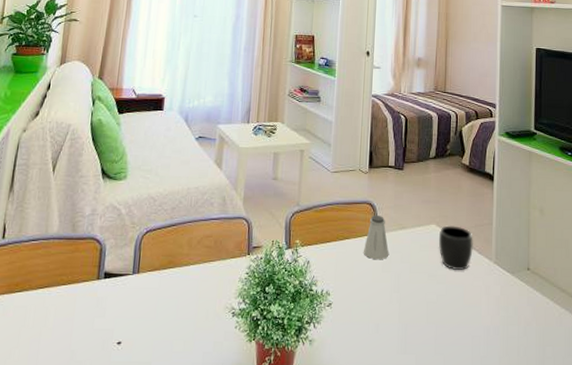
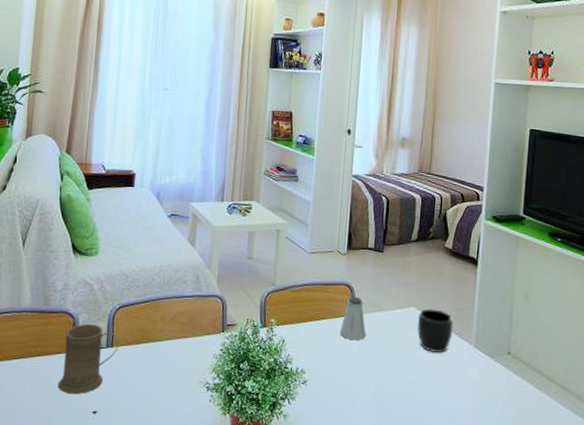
mug: none [82,250,146,323] -> present [57,324,119,394]

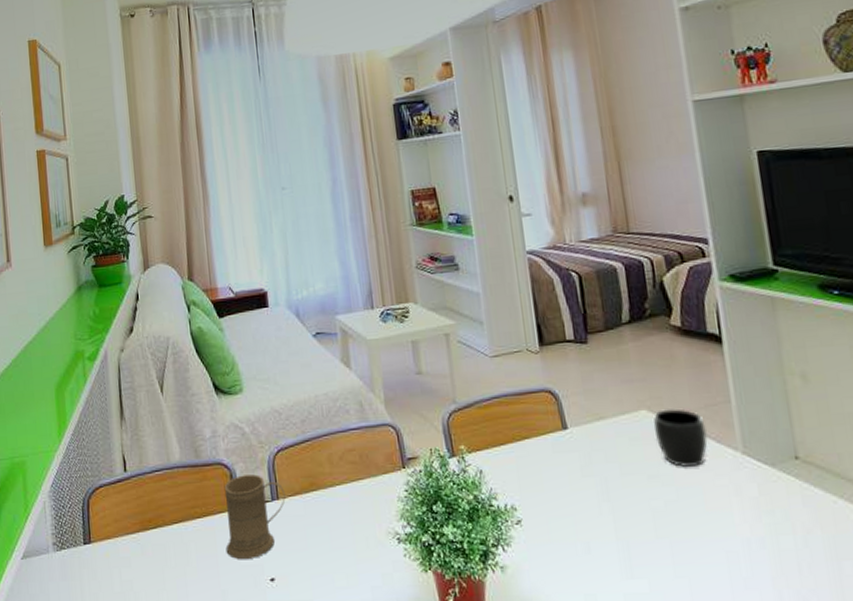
saltshaker: present [339,297,367,341] -> none [550,405,588,462]

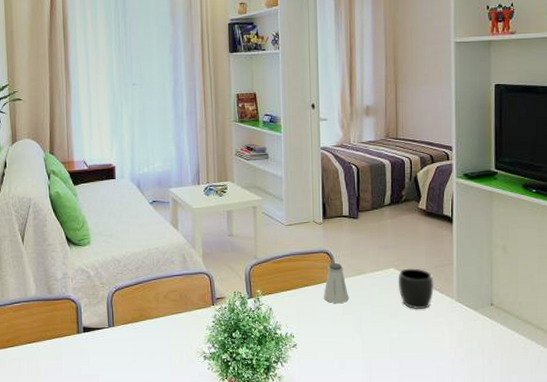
mug: present [224,474,286,559] -> none [69,307,120,370]
saltshaker: none [550,405,588,462] -> present [323,263,349,304]

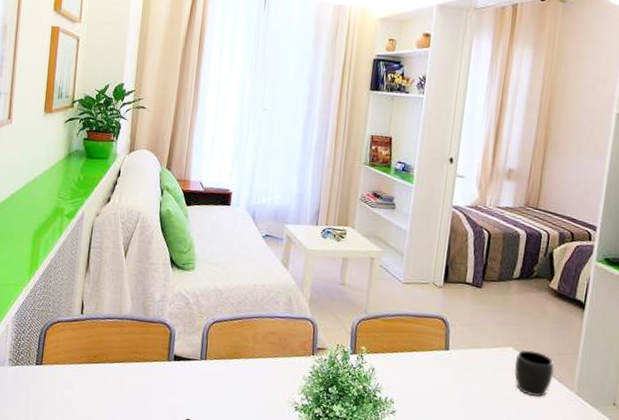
saltshaker: present [323,263,349,304] -> none [431,331,460,376]

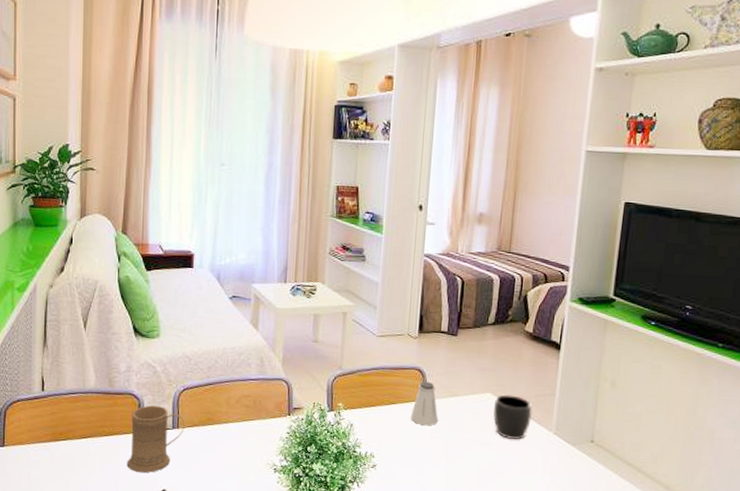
mug: none [154,335,213,401] -> present [126,405,185,473]
saltshaker: none [431,331,460,376] -> present [410,382,439,426]

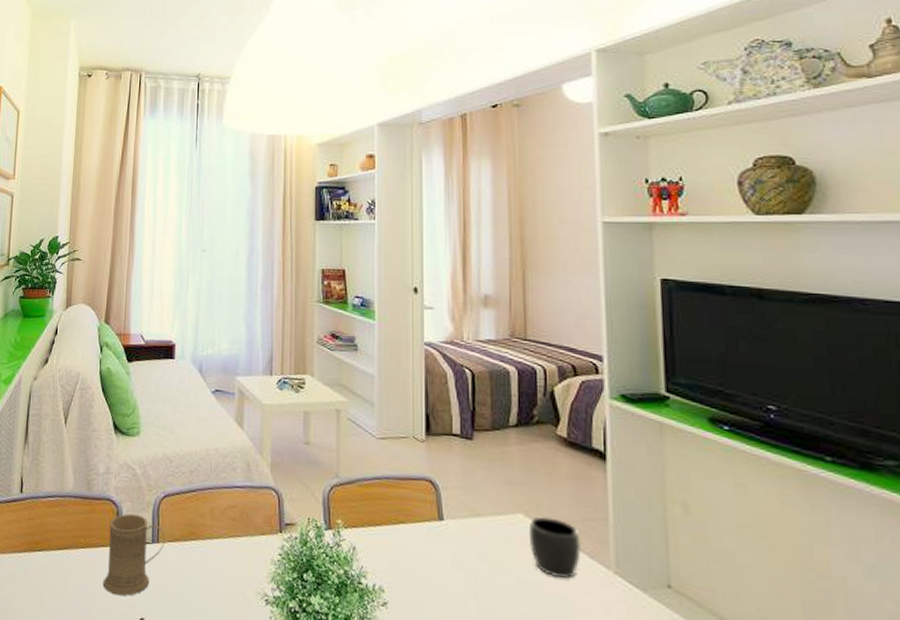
saltshaker: present [410,382,439,426] -> none [424,496,461,555]

